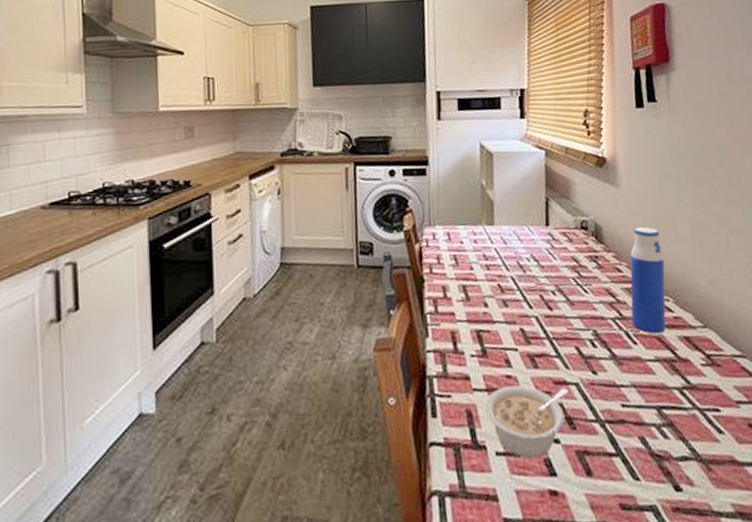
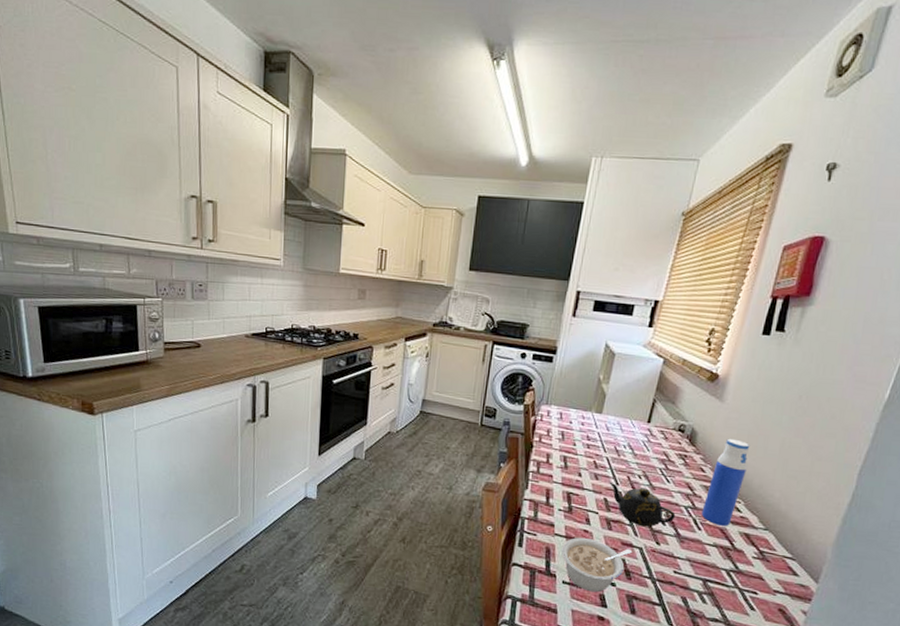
teapot: none [521,305,605,356] -> present [609,483,676,527]

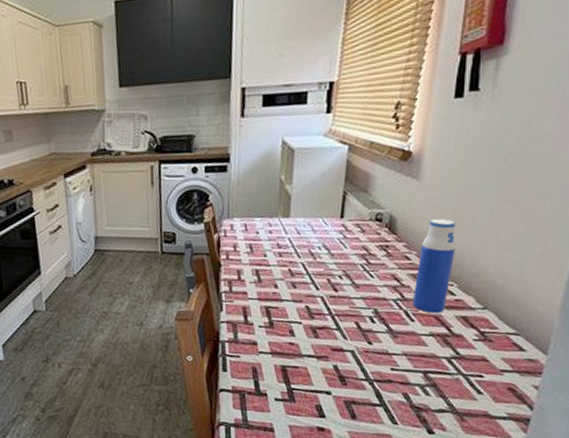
legume: present [561,537,633,593] -> none [269,350,344,405]
teapot: present [609,483,676,527] -> none [309,288,385,329]

